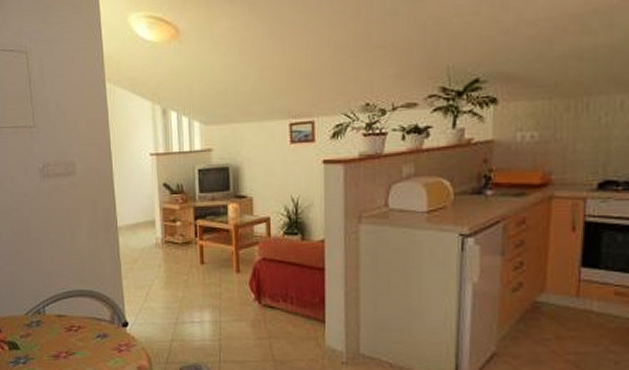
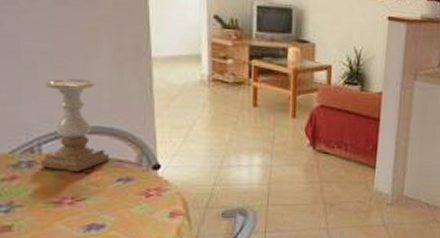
candle holder: none [44,250,91,330] -> present [40,78,110,173]

